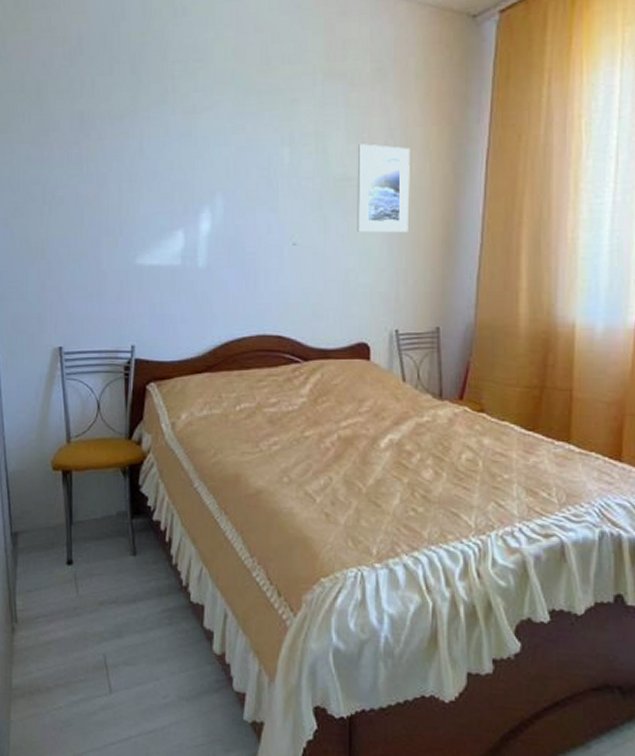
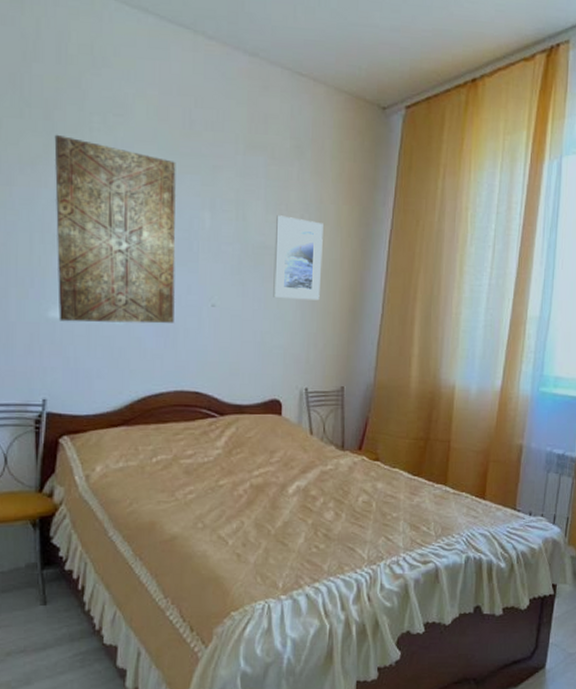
wall art: none [140,86,255,268] -> present [54,134,176,324]

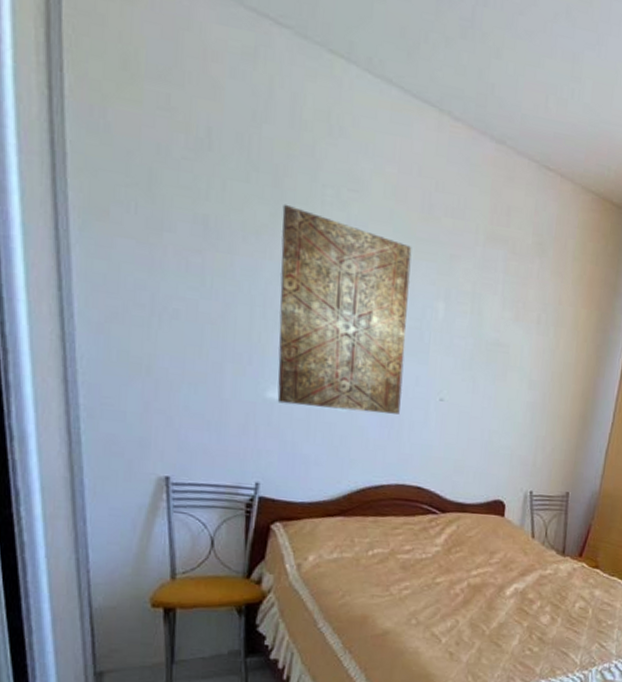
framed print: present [273,215,323,301] -> none [504,312,560,404]

